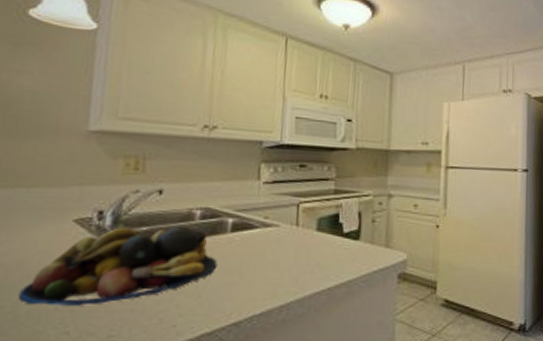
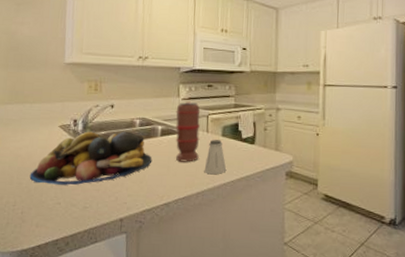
spice grinder: none [251,185,289,266] -> present [175,101,201,162]
saltshaker: none [291,235,322,281] -> present [204,140,227,175]

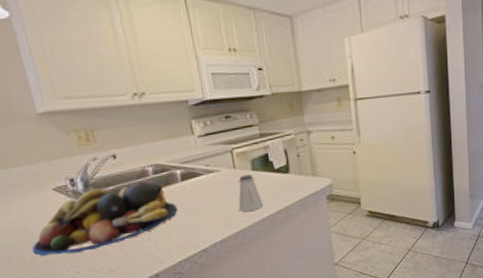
spice grinder: present [175,101,201,162] -> none [193,137,231,205]

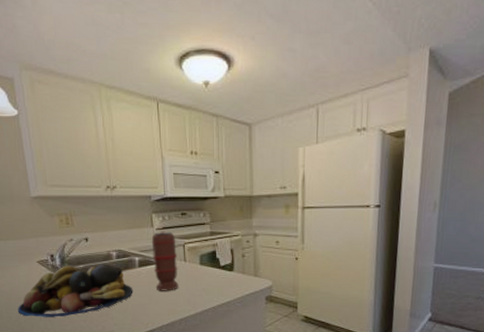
spice grinder: none [193,137,231,205] -> present [151,231,179,291]
saltshaker: present [238,175,264,212] -> none [185,268,207,302]

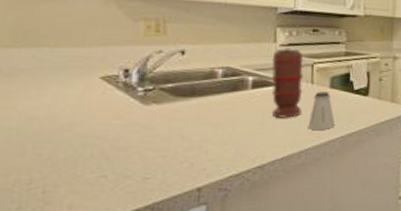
fruit bowl: present [17,264,133,317] -> none [54,83,241,153]
saltshaker: none [185,268,207,302] -> present [308,92,336,131]

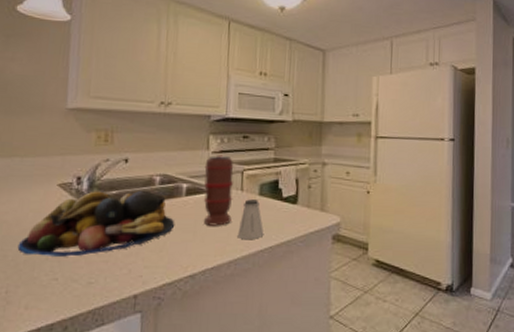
fruit bowl: none [54,83,241,153] -> present [17,190,175,257]

